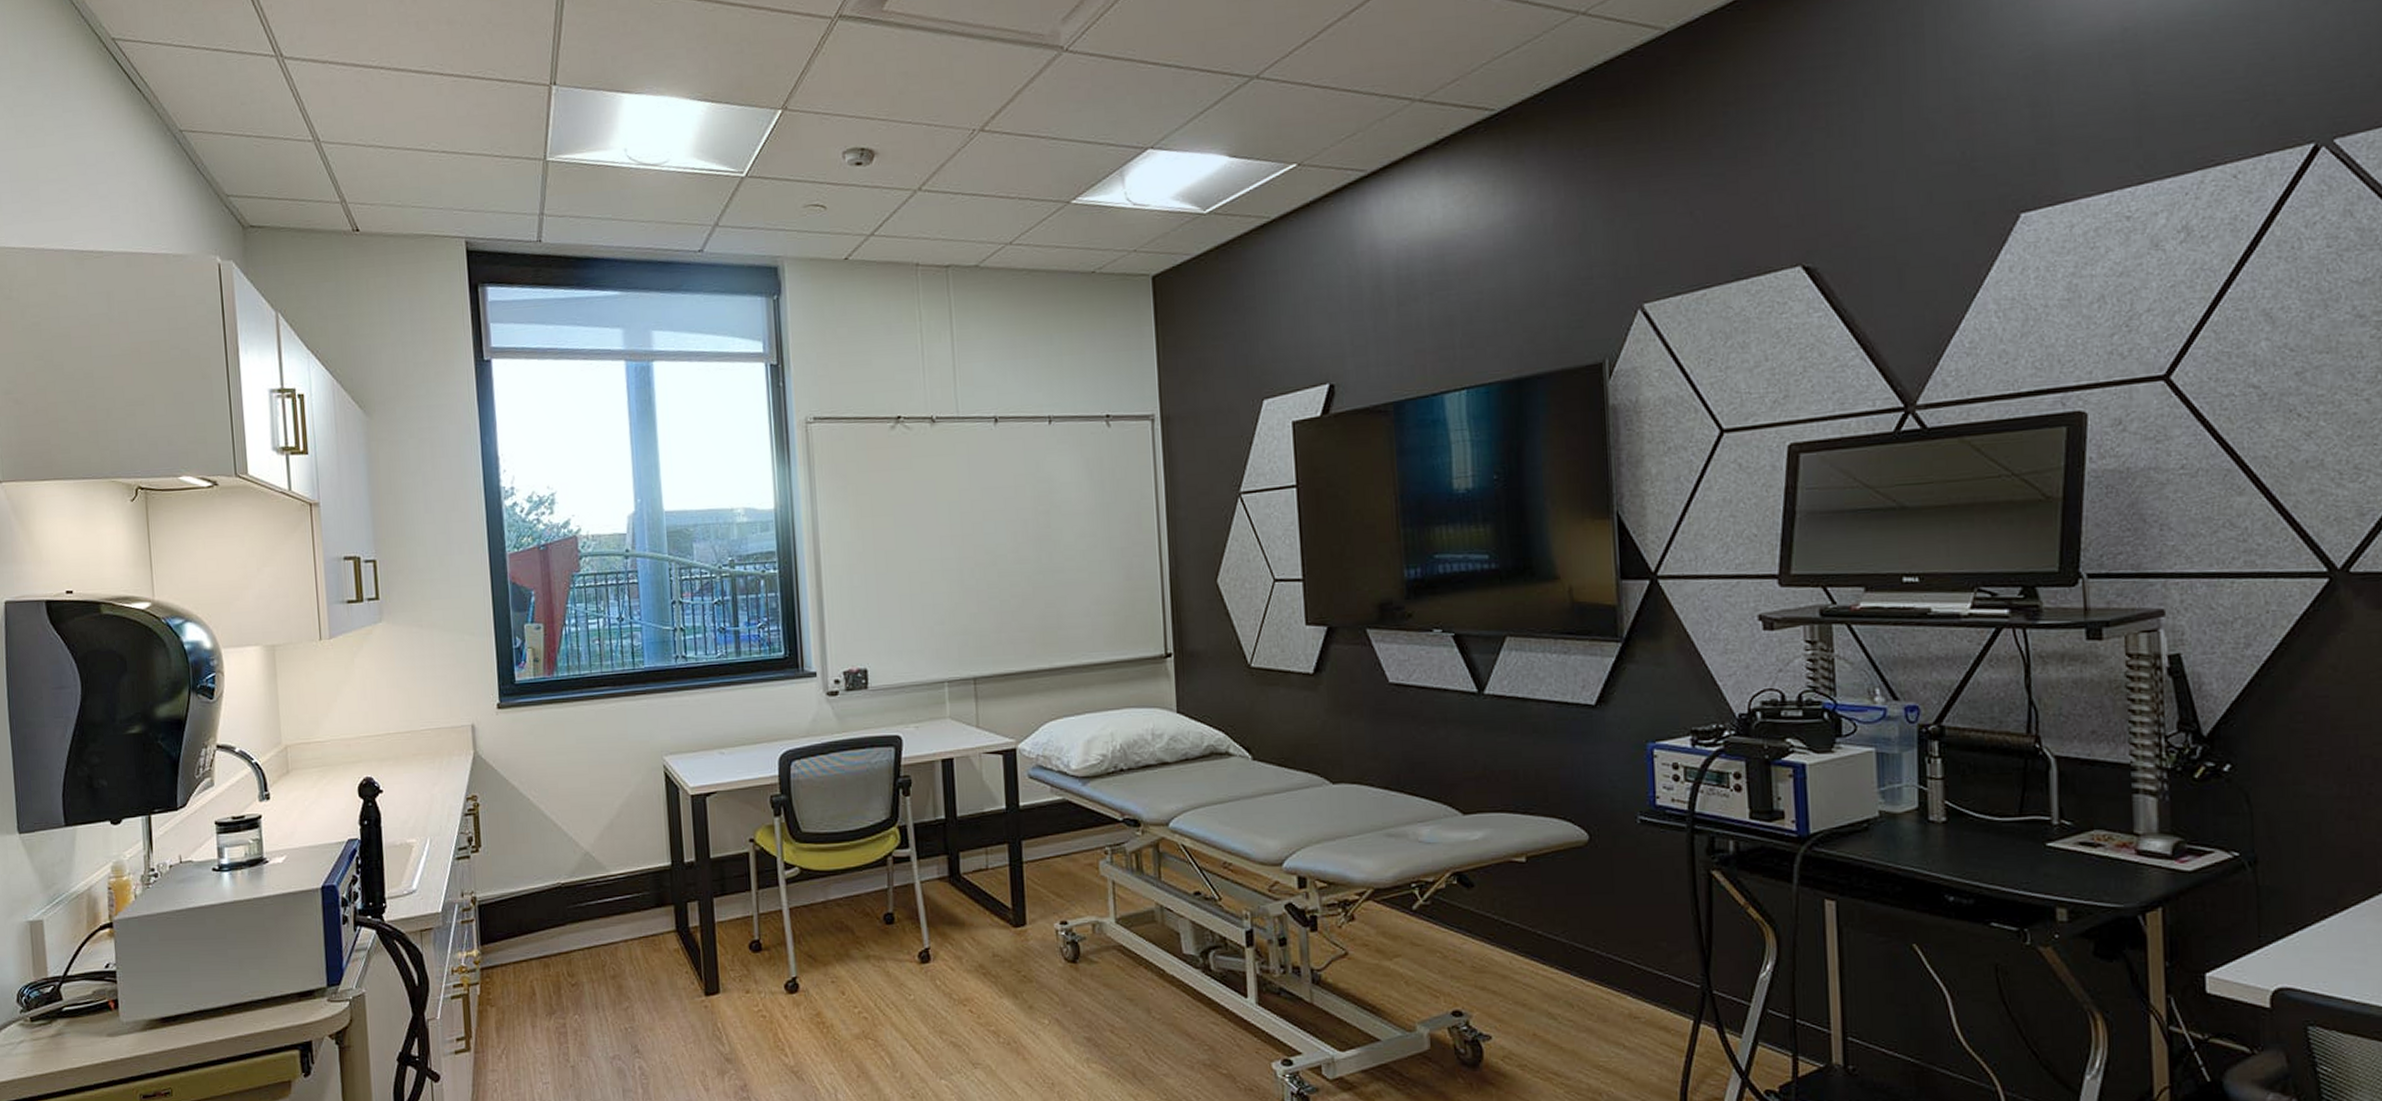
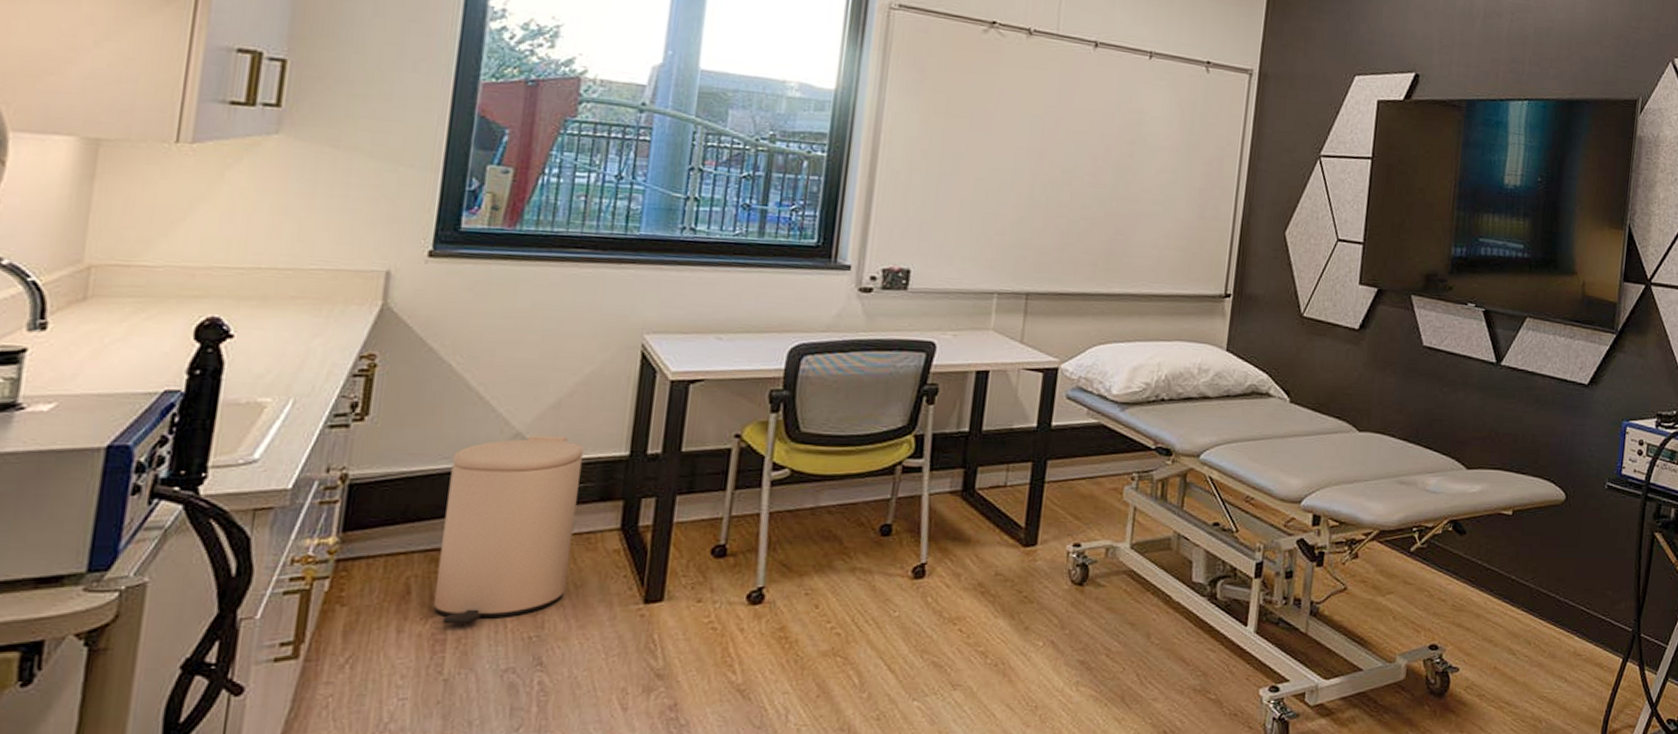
pedal bin: none [544,852,645,1019] -> present [433,434,585,625]

